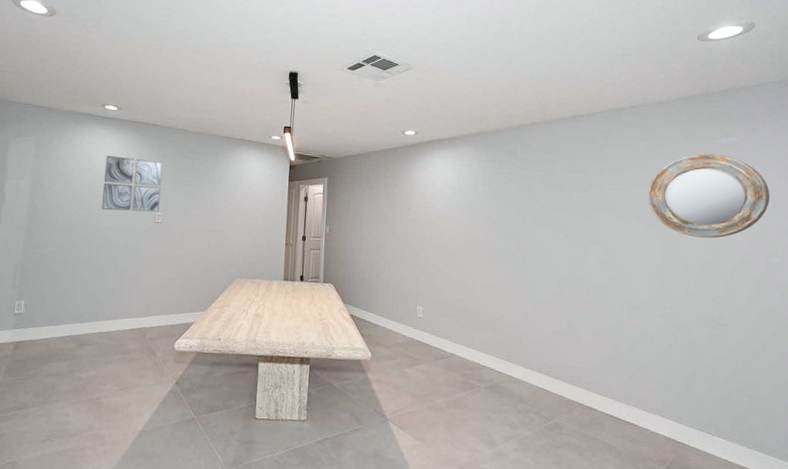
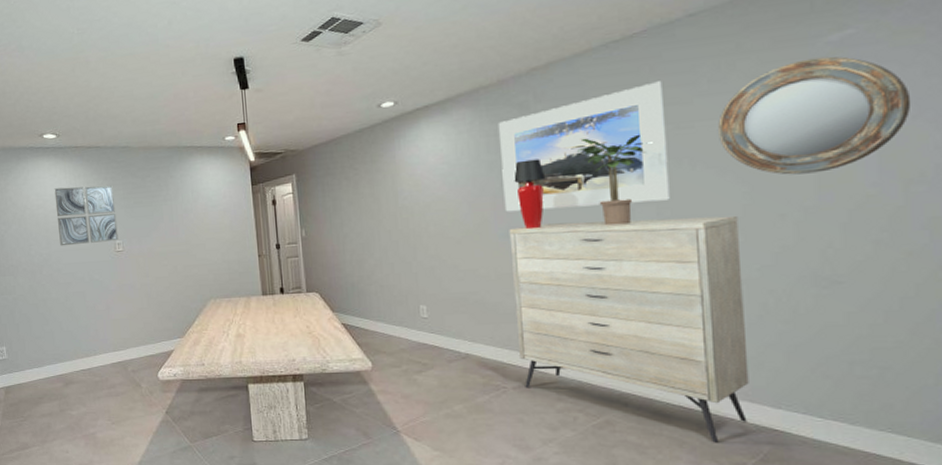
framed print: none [492,151,613,244] -> present [498,81,670,212]
dresser: none [492,249,661,450] -> present [509,215,749,443]
table lamp: none [501,195,525,253] -> present [513,159,546,230]
potted plant: none [543,185,603,259] -> present [569,134,653,226]

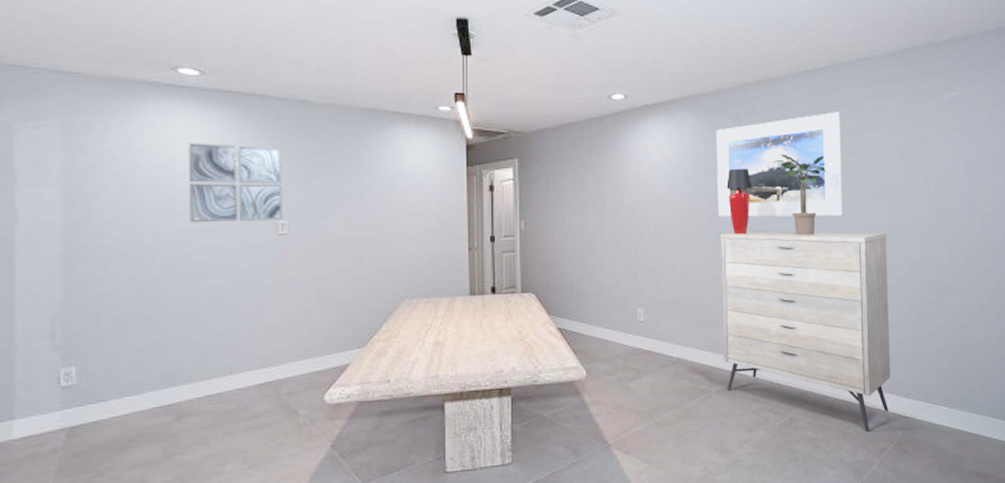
home mirror: present [718,56,912,175] -> none [876,110,987,202]

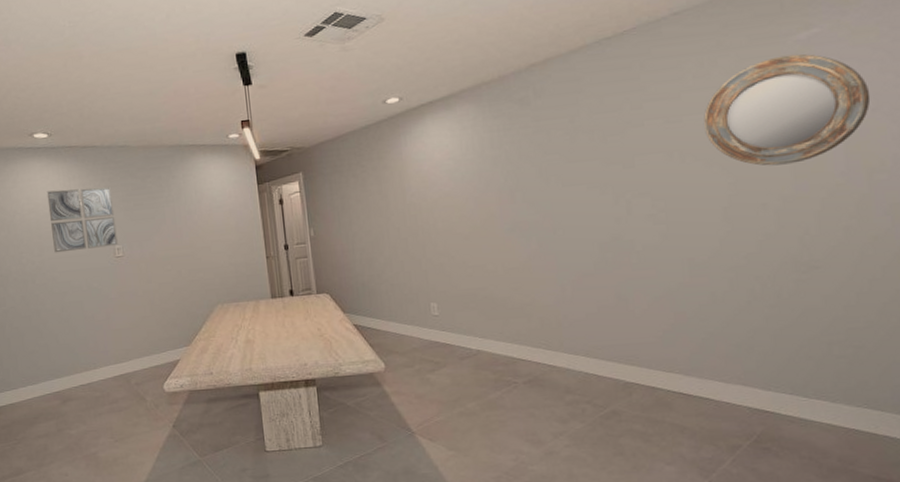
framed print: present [715,111,842,217] -> none [500,77,663,207]
dresser: present [720,230,891,432] -> none [514,205,741,427]
table lamp: present [726,168,752,235] -> none [517,153,548,224]
potted plant: present [771,154,832,236] -> none [568,128,645,218]
home mirror: none [876,110,987,202] -> present [704,54,871,166]

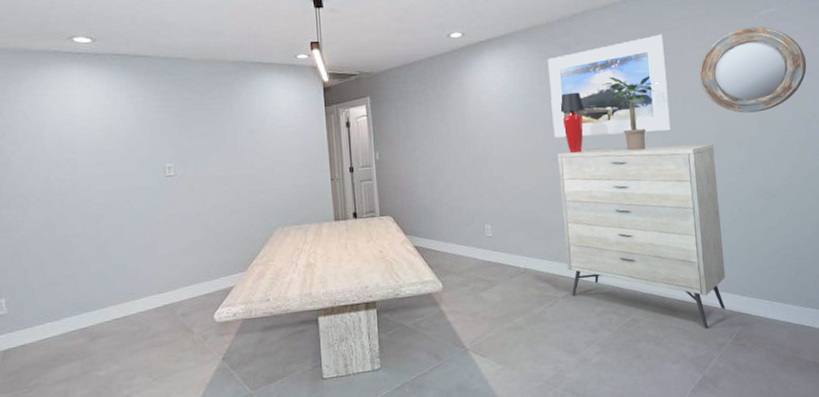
wall art: present [46,187,118,253] -> none [86,100,169,171]
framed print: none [500,77,663,207] -> present [547,34,671,138]
dresser: none [514,205,741,427] -> present [557,143,726,329]
table lamp: none [517,153,548,224] -> present [560,92,584,154]
potted plant: none [568,128,645,218] -> present [601,76,658,151]

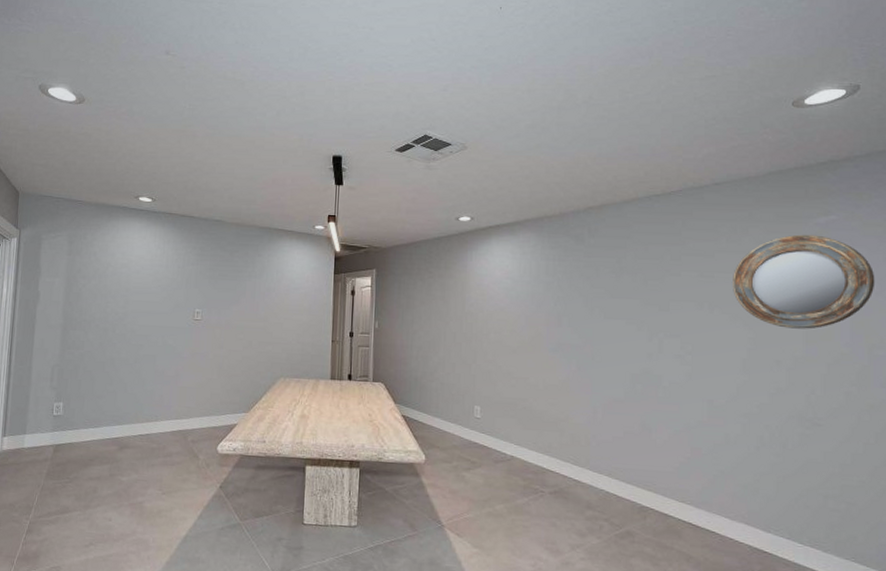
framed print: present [547,34,671,138] -> none [556,234,692,337]
dresser: present [557,143,726,329] -> none [557,344,746,560]
table lamp: present [560,92,584,154] -> none [566,285,593,348]
potted plant: present [601,76,658,151] -> none [614,273,681,354]

